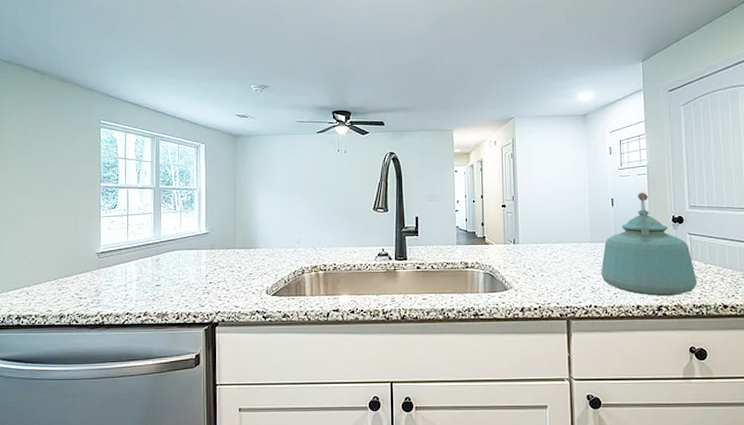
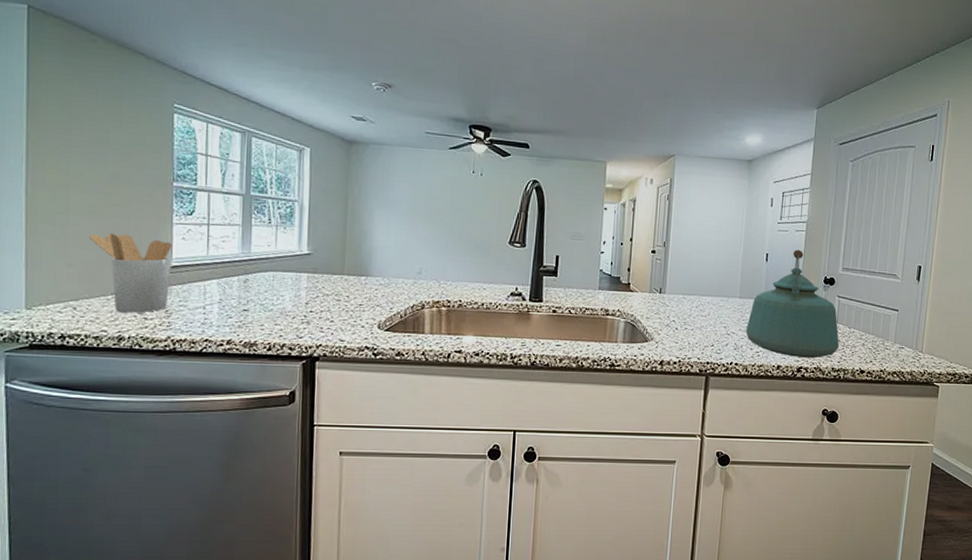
utensil holder: none [39,228,101,294] -> present [89,233,173,313]

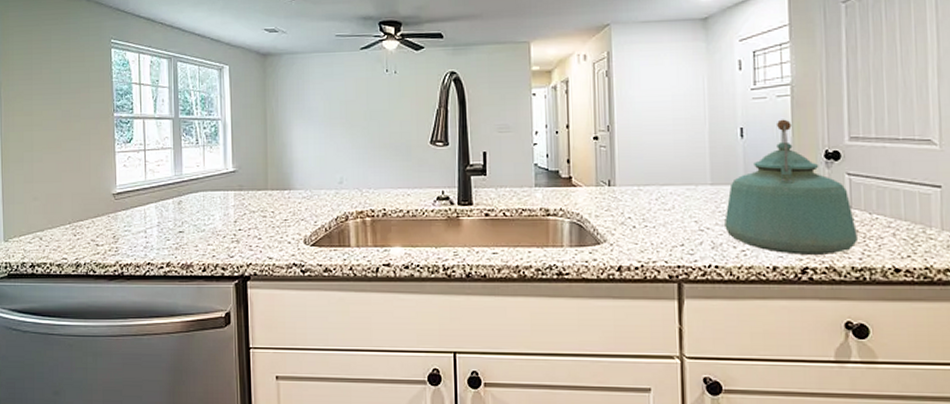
utensil holder: present [89,233,173,313] -> none [50,165,117,240]

